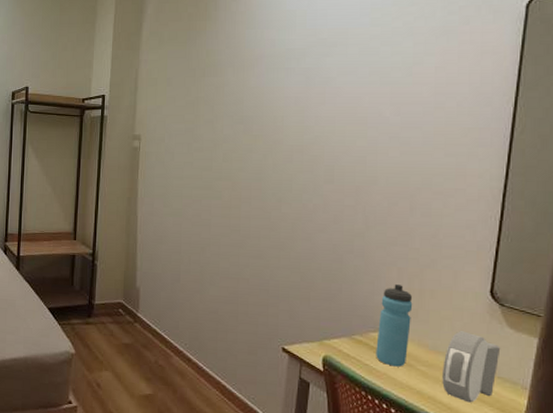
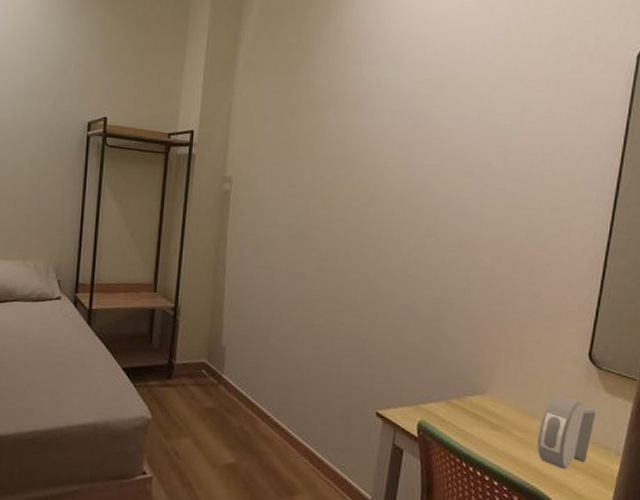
water bottle: present [376,284,413,367] -> none [472,346,512,433]

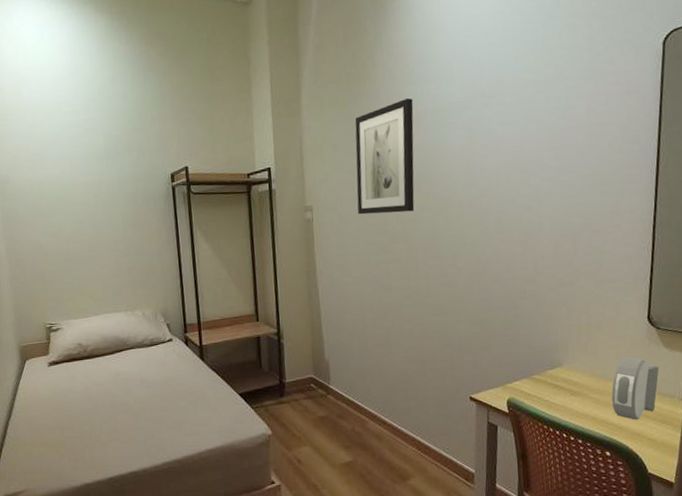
wall art: none [279,77,356,198] -> present [355,98,415,215]

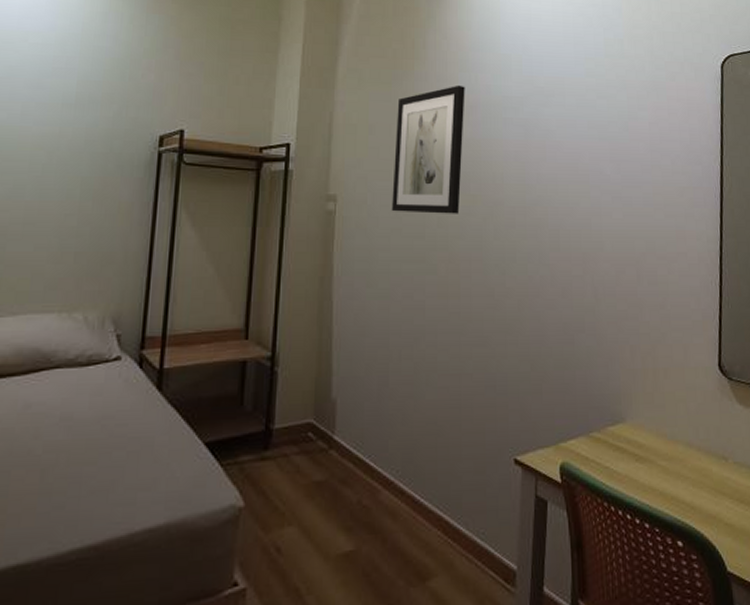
alarm clock: present [612,357,659,420] -> none [682,413,734,498]

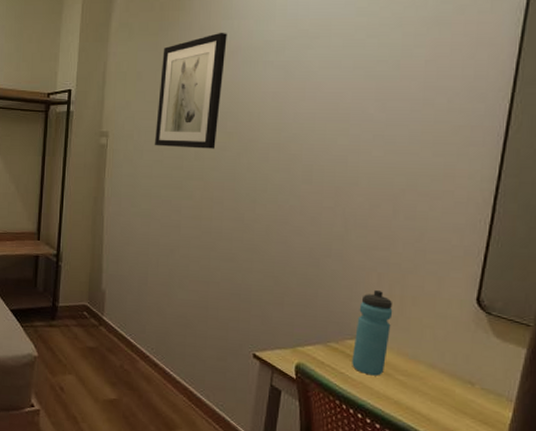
water bottle: none [615,365,648,466] -> present [352,290,393,376]

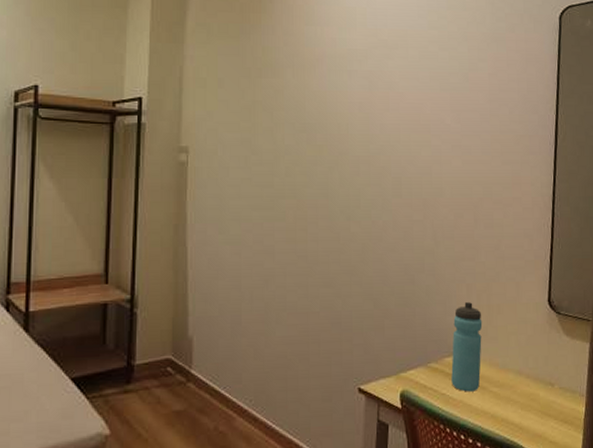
wall art: present [154,32,227,149] -> none [241,38,311,164]

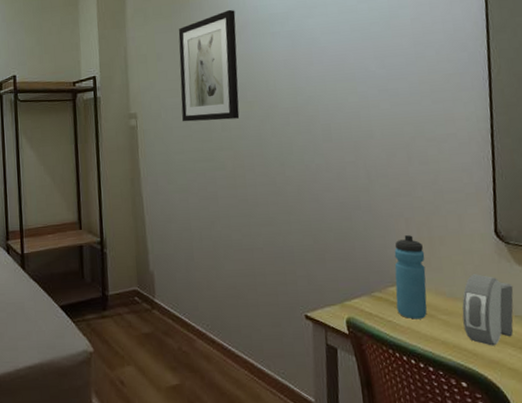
wall art: none [241,38,311,164] -> present [178,9,240,122]
alarm clock: none [512,344,560,419] -> present [462,274,514,346]

